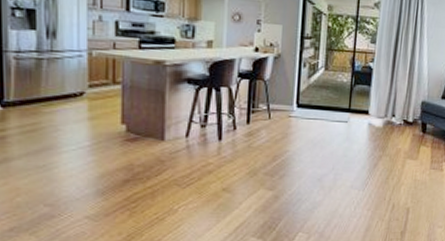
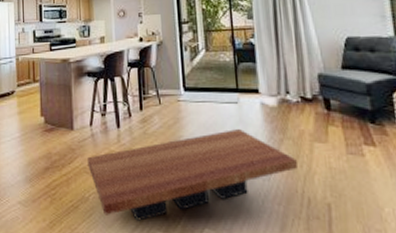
coffee table: none [179,146,390,229] -> present [87,129,297,221]

